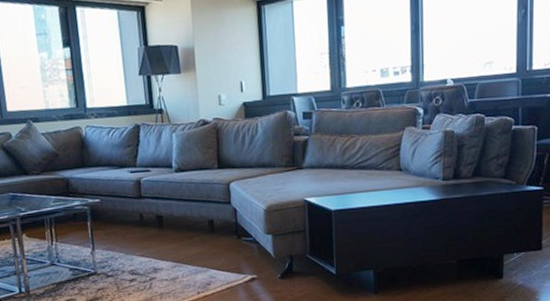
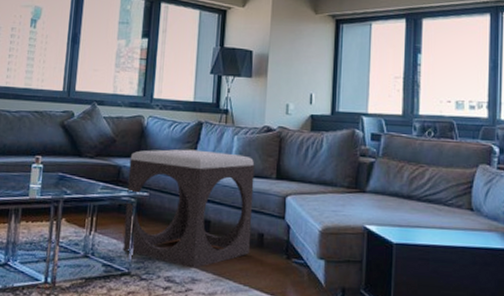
footstool: none [75,151,203,260] -> present [123,149,255,268]

